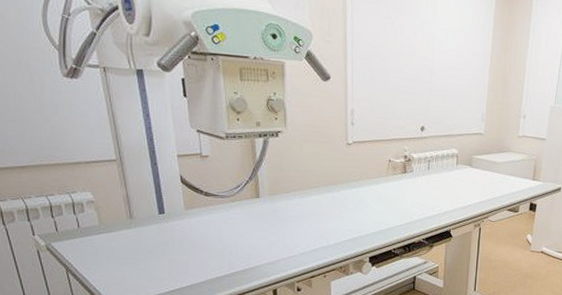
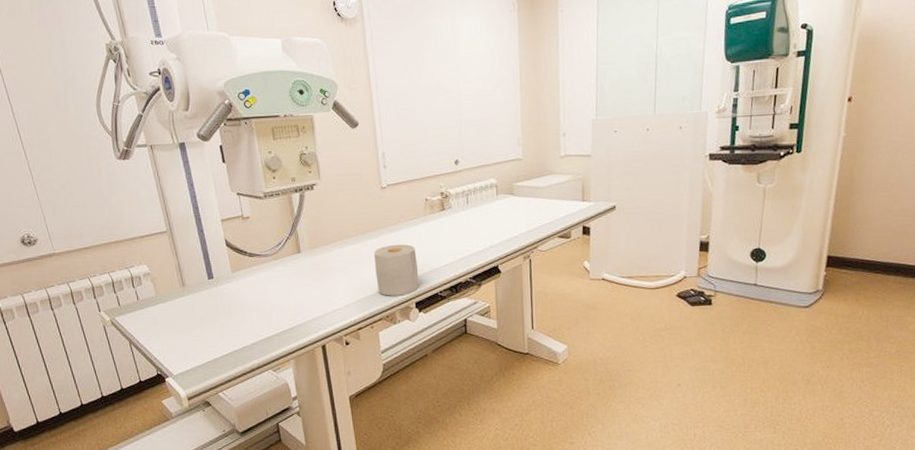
paper towel roll: none [333,200,375,249] -> present [373,244,419,296]

